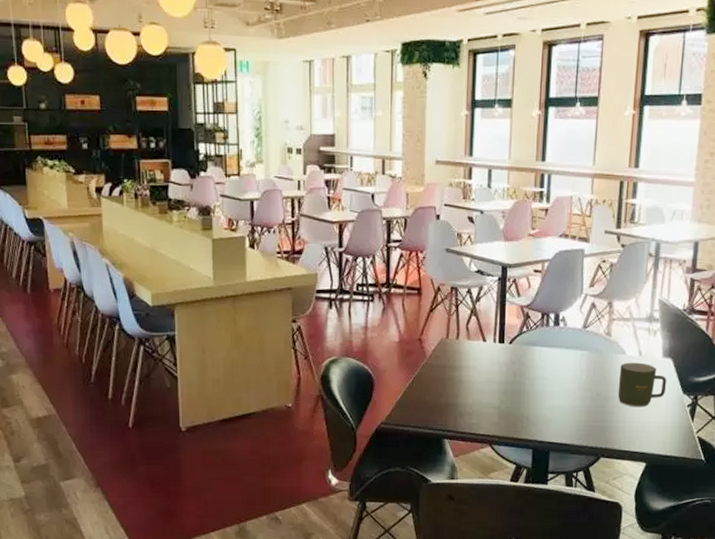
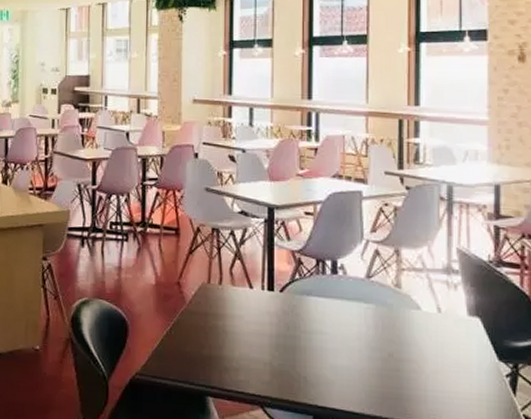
mug: present [617,362,667,407] -> none [414,319,476,374]

